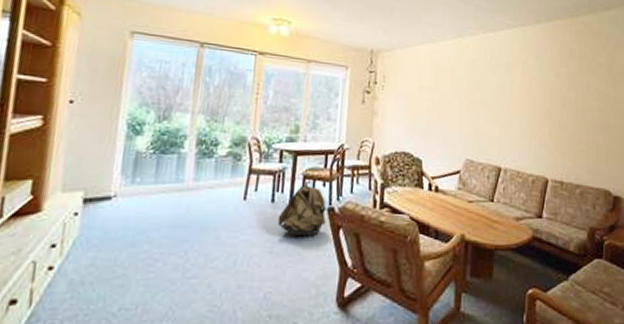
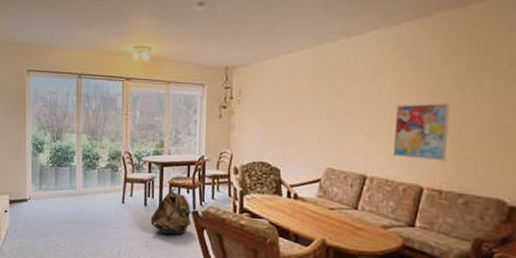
wall art: none [524,99,567,154] -> present [393,103,451,162]

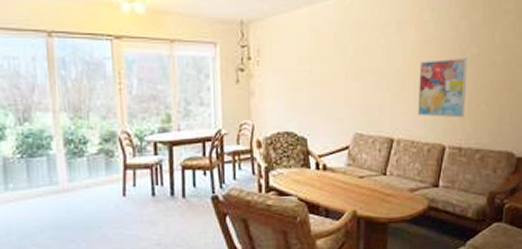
backpack: present [150,187,192,235] -> none [161,170,211,227]

